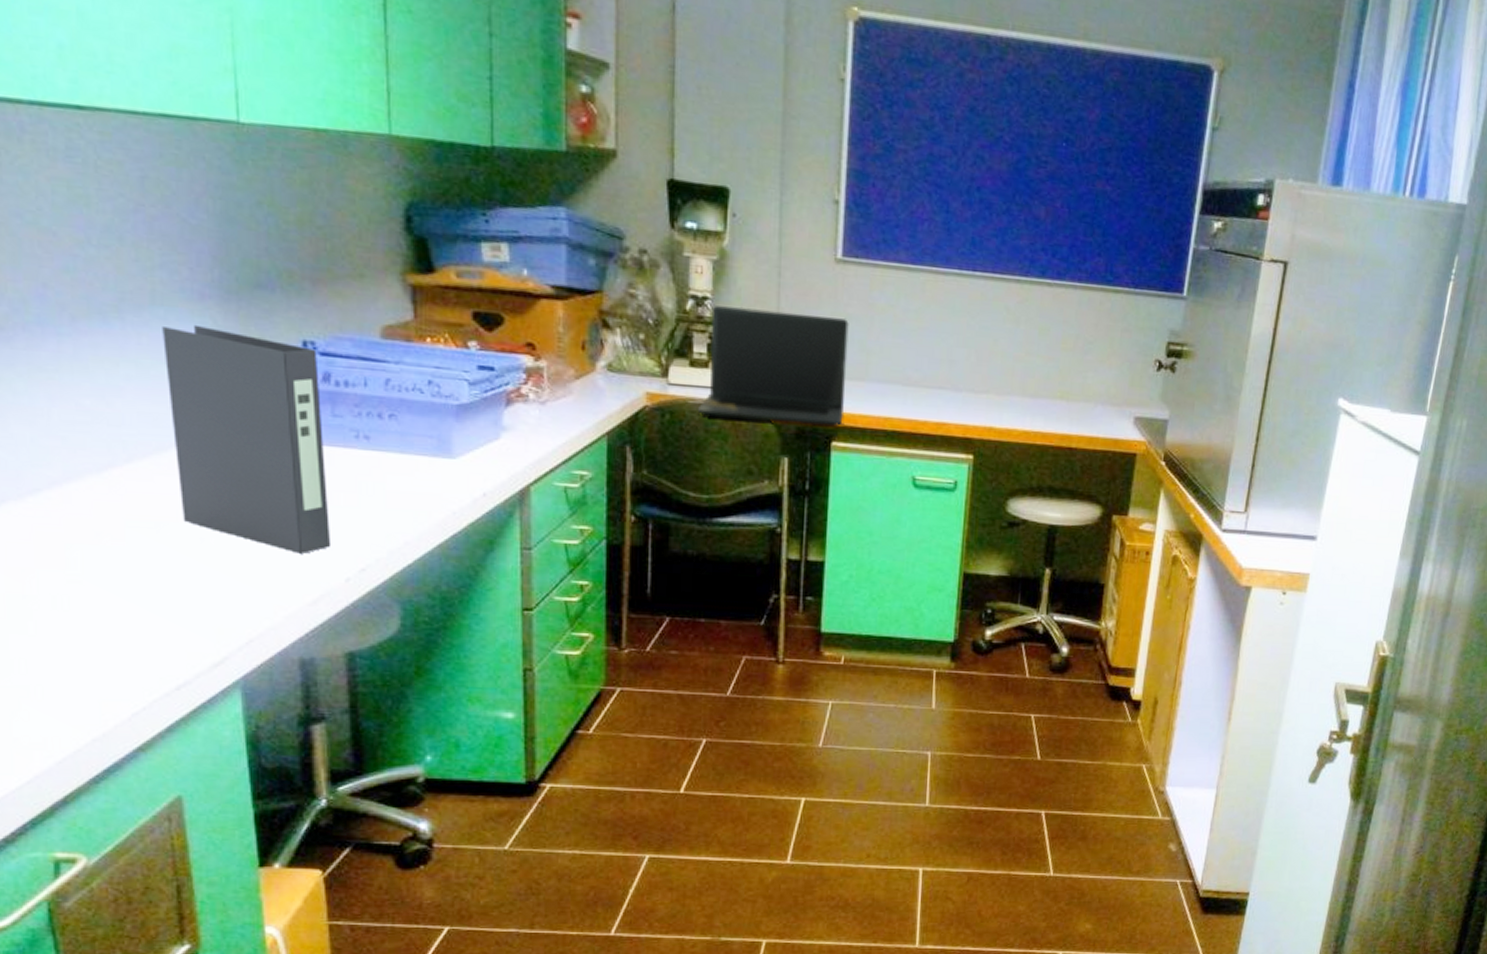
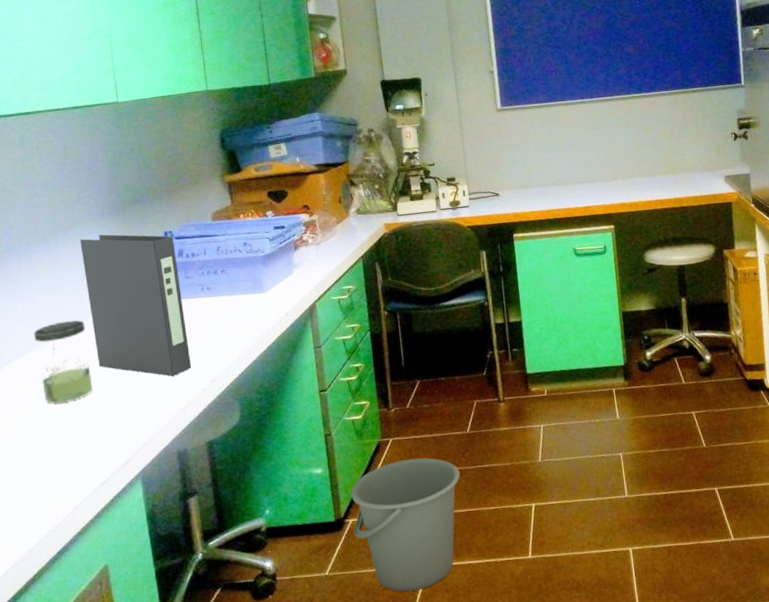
jar: none [77,444,172,563] -> present [33,320,93,403]
bucket: none [550,717,710,884] -> present [350,457,461,592]
laptop computer: present [697,305,849,428] -> none [419,148,519,233]

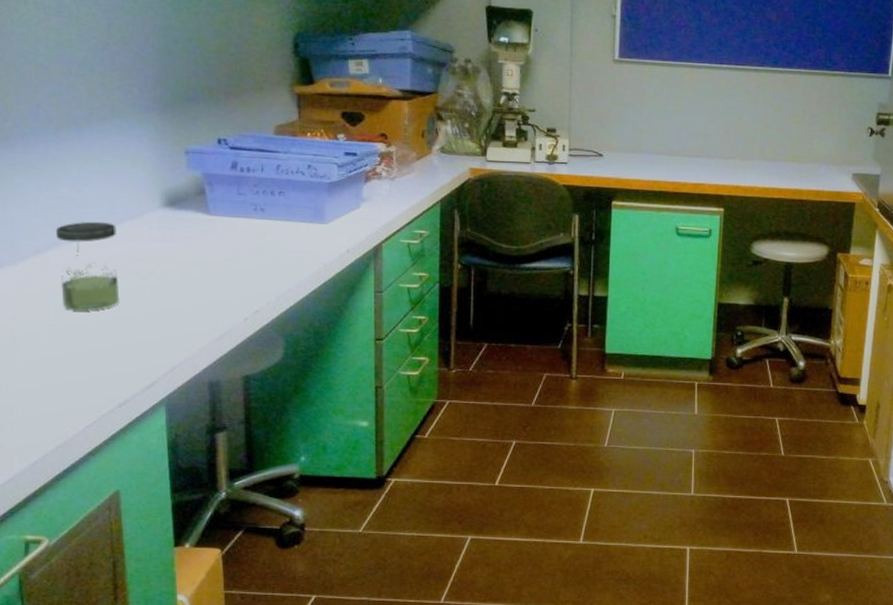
binder: present [80,234,192,377] -> none [119,130,235,300]
bucket: present [350,457,461,592] -> none [394,424,519,561]

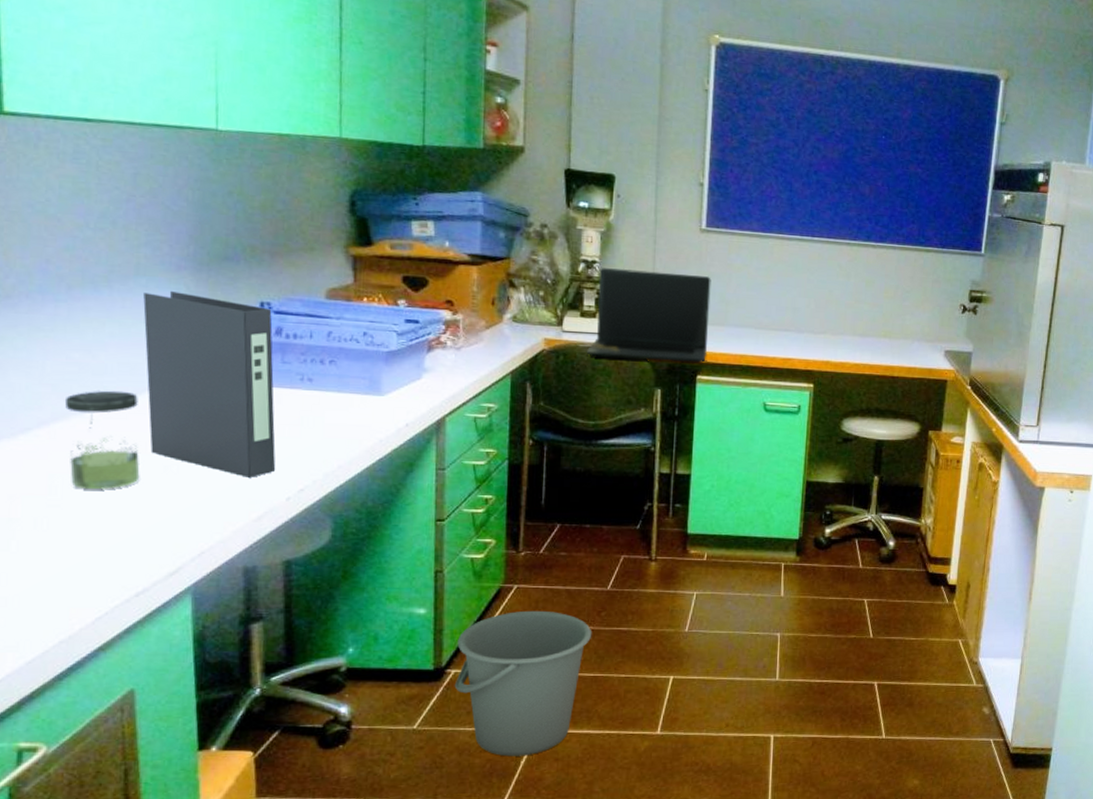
binder: none [119,130,235,300] -> present [143,290,276,478]
bucket: none [394,424,519,561] -> present [454,610,592,757]
laptop computer: none [508,99,625,191] -> present [586,268,711,364]

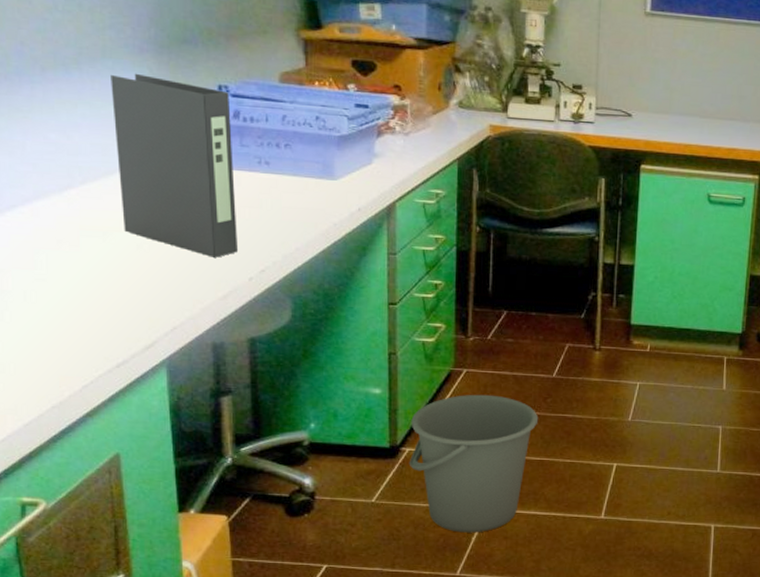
jar: present [64,390,140,489] -> none [44,169,115,265]
laptop computer: present [586,268,711,364] -> none [530,53,656,153]

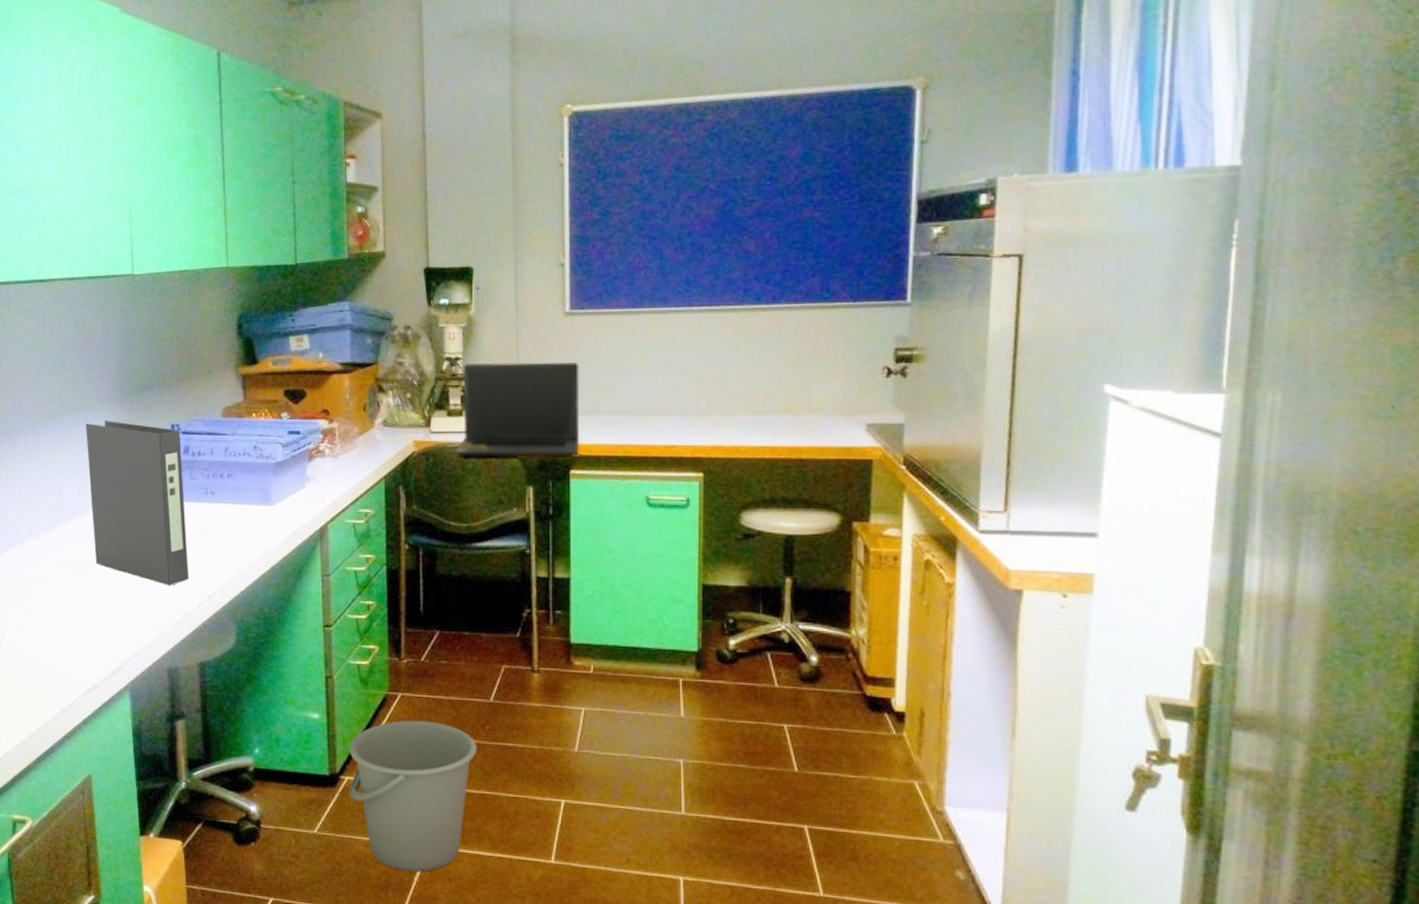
laptop computer: none [530,53,656,153] -> present [454,362,580,459]

